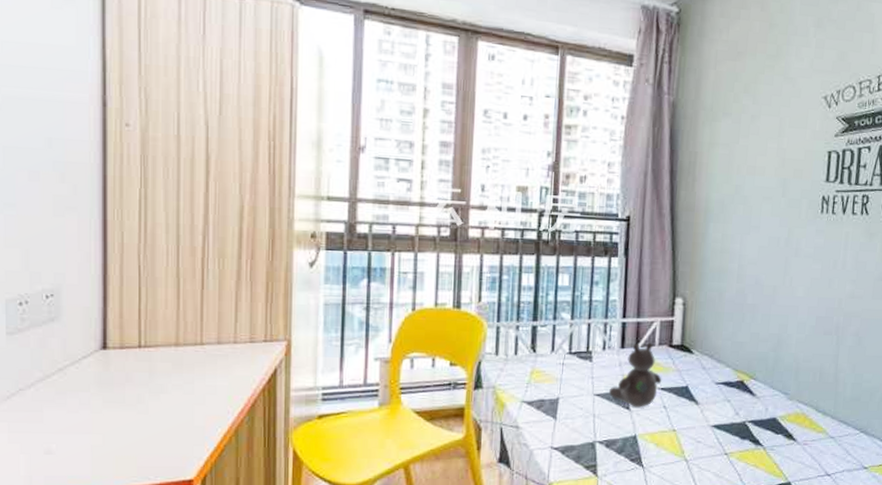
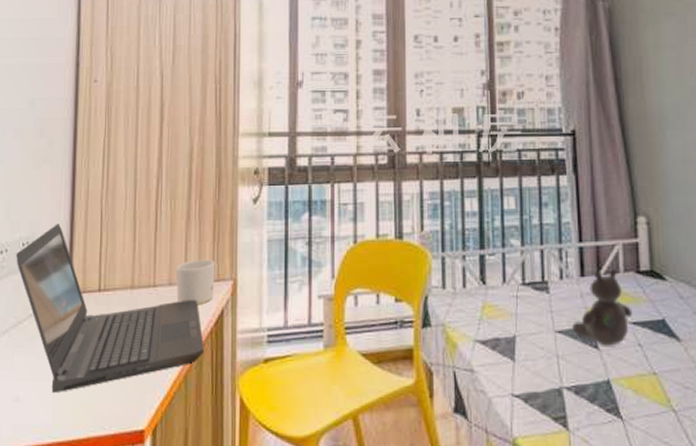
laptop computer: none [39,276,256,446] -> present [16,224,204,394]
mug: none [225,319,268,364] -> present [175,259,216,305]

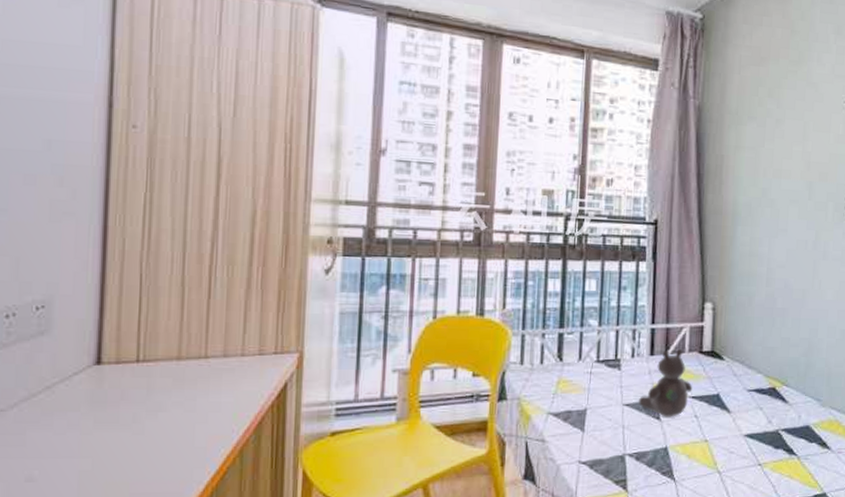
laptop computer: present [16,224,204,394] -> none [27,286,263,472]
mug: present [175,259,216,305] -> none [232,330,279,378]

